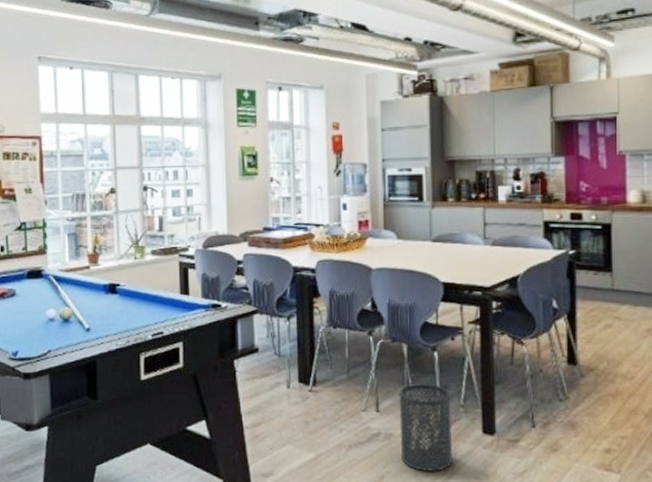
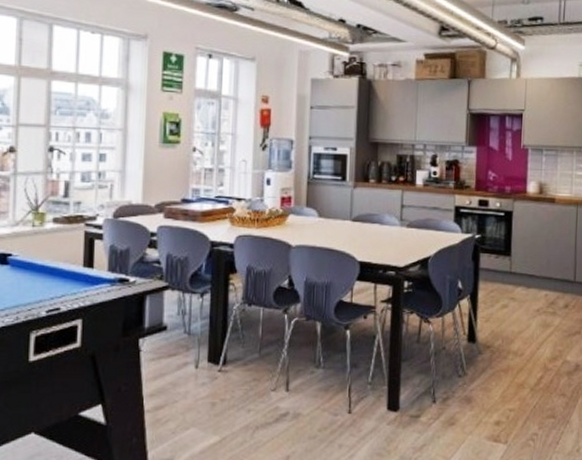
trash can: present [399,383,453,471] -> none [308,361,360,450]

